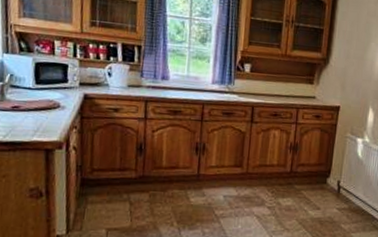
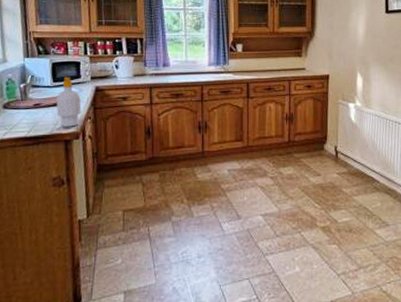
soap bottle: none [37,79,67,136] -> present [56,77,82,127]

